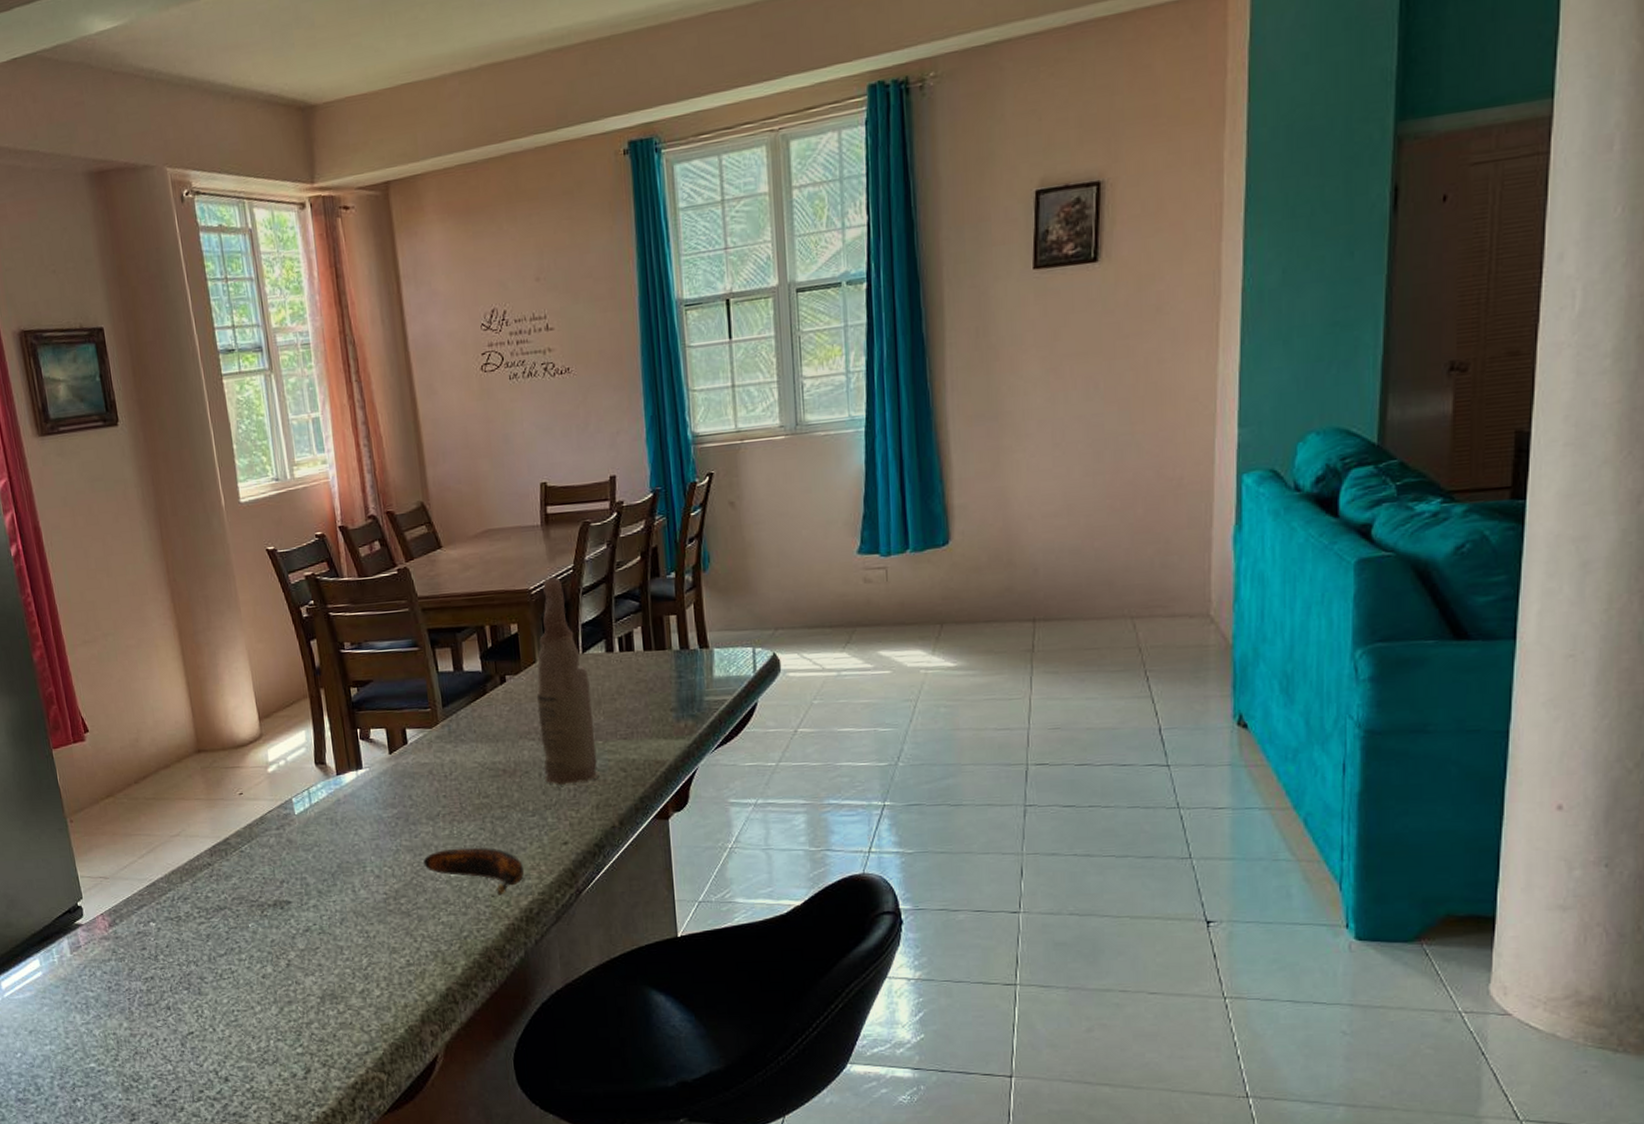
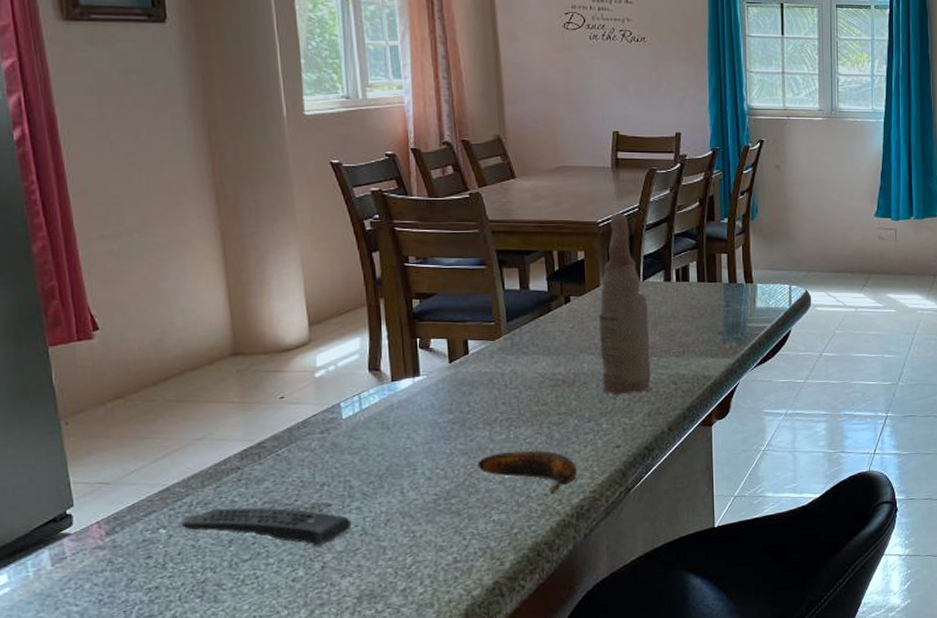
remote control: none [166,903,311,944] -> present [180,507,352,547]

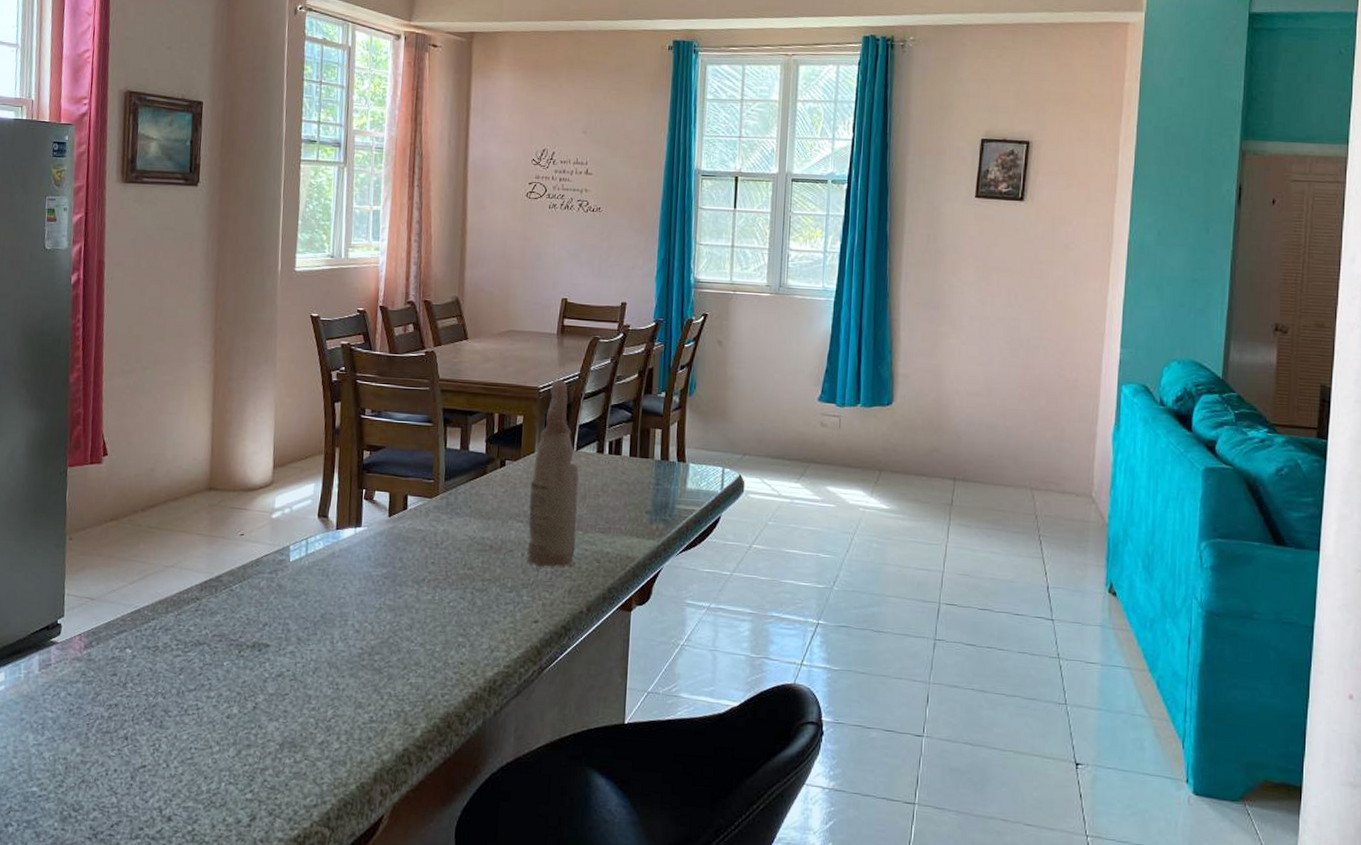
remote control: present [180,507,352,547] -> none [144,635,285,686]
banana: present [477,450,577,495] -> none [402,613,494,664]

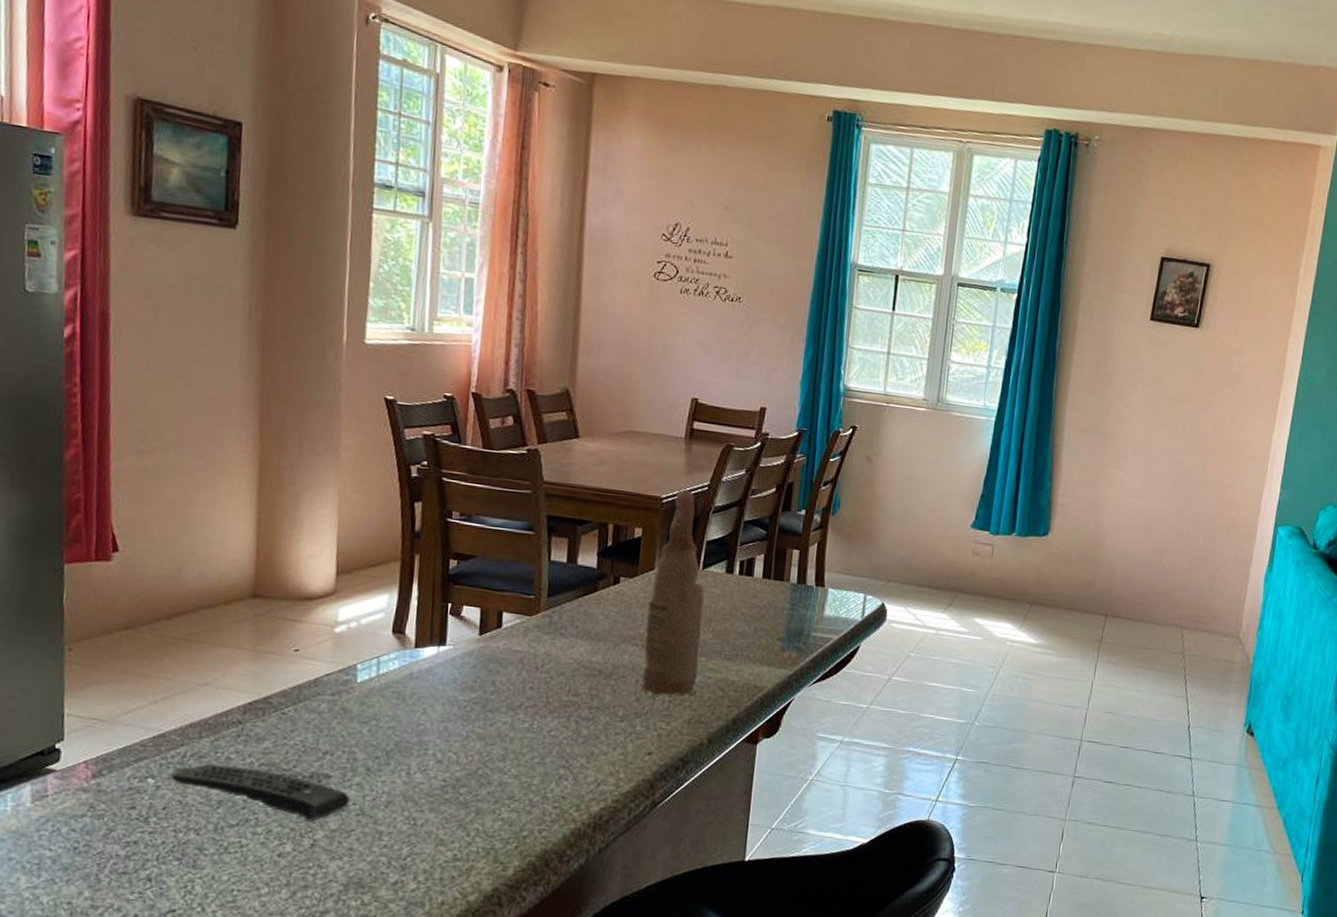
remote control: none [144,635,285,686] -> present [171,763,350,822]

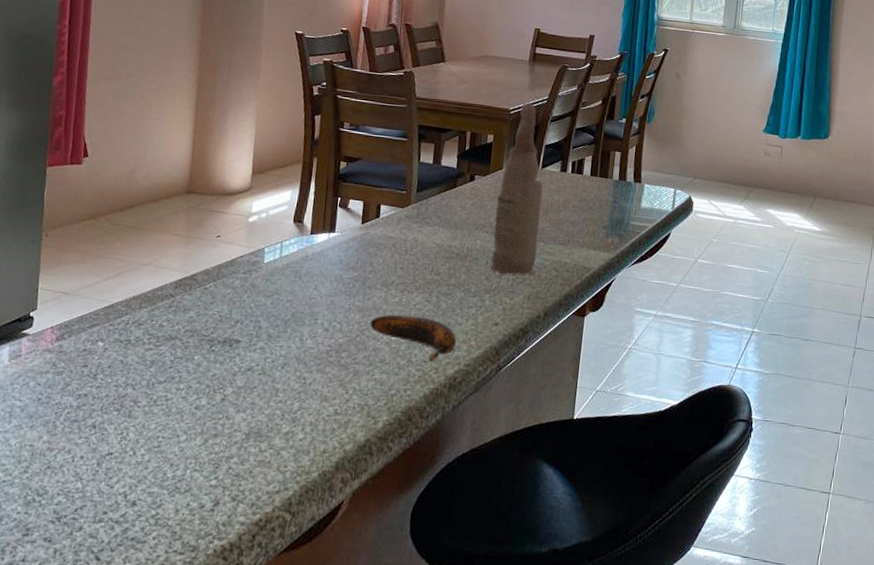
remote control: present [171,763,350,822] -> none [116,329,254,380]
banana: none [494,742,601,798] -> present [370,314,456,362]

